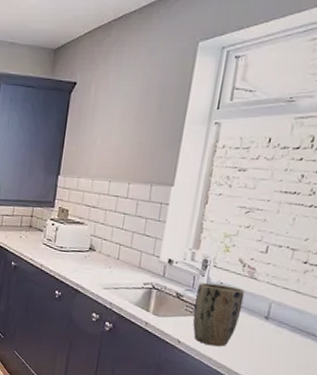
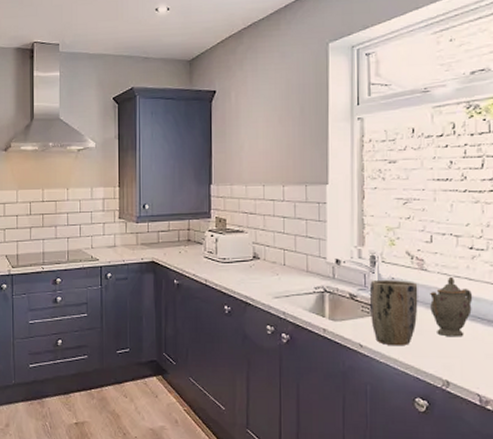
teapot: none [252,287,298,345] -> present [430,276,473,337]

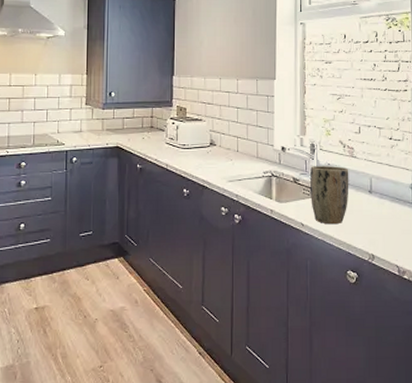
teapot: present [430,276,473,337] -> none [359,163,392,216]

